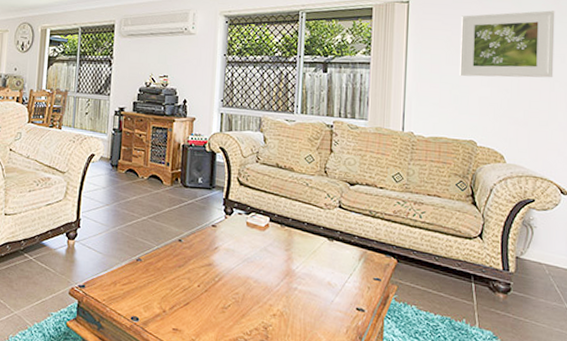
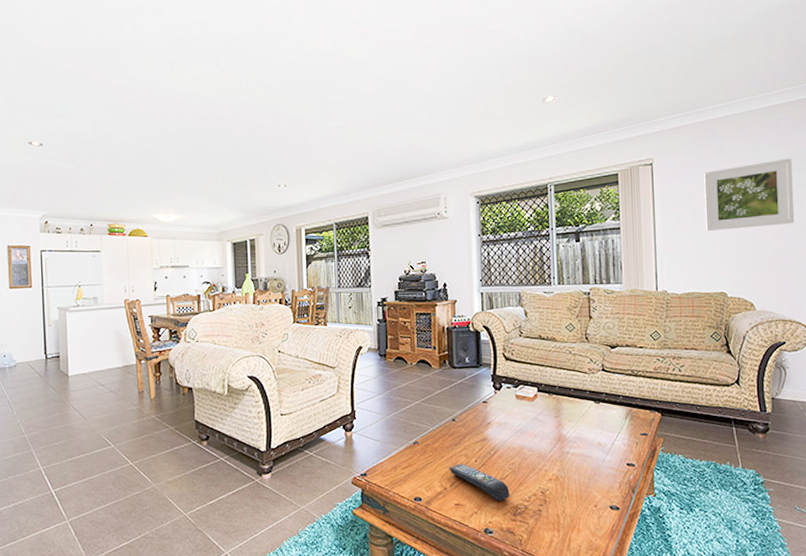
remote control: none [170,286,231,331] -> present [449,463,510,501]

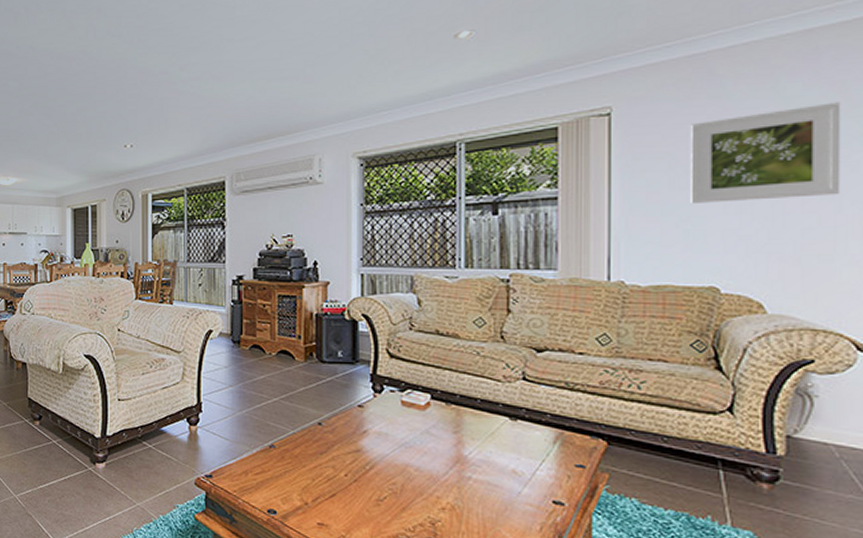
remote control: present [449,463,510,501] -> none [311,476,388,527]

